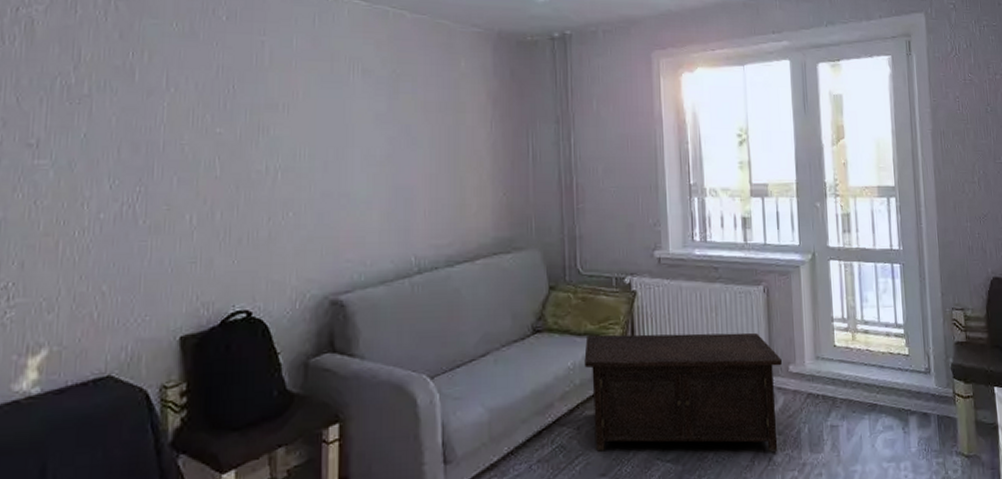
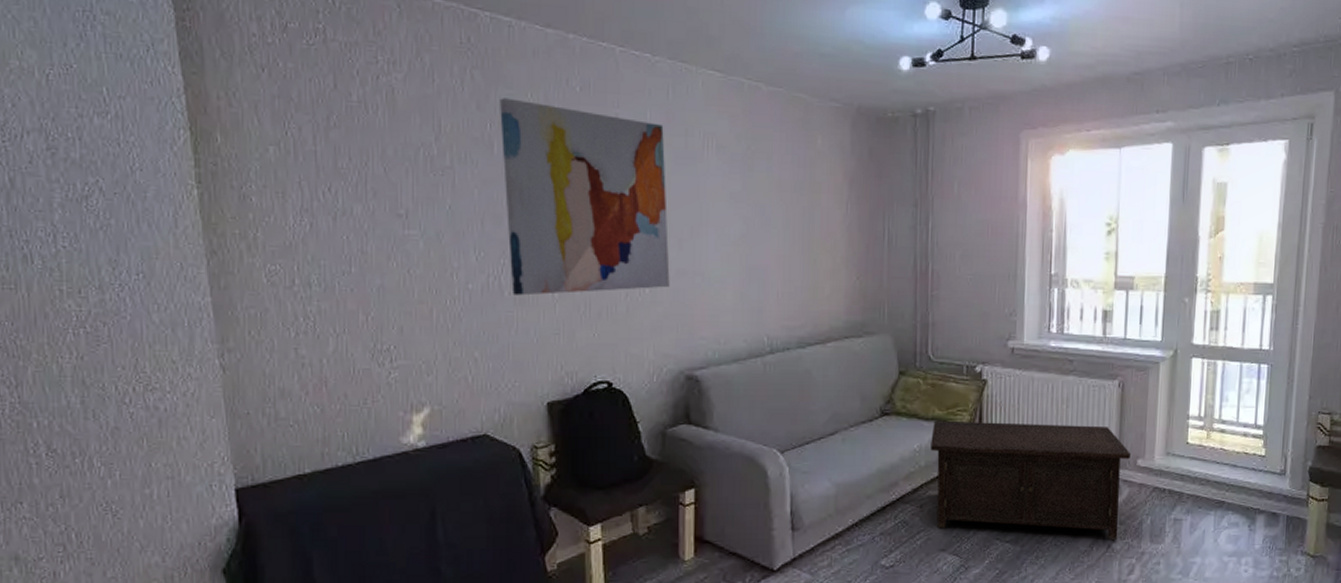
wall art: none [143,27,315,224] -> present [500,98,670,296]

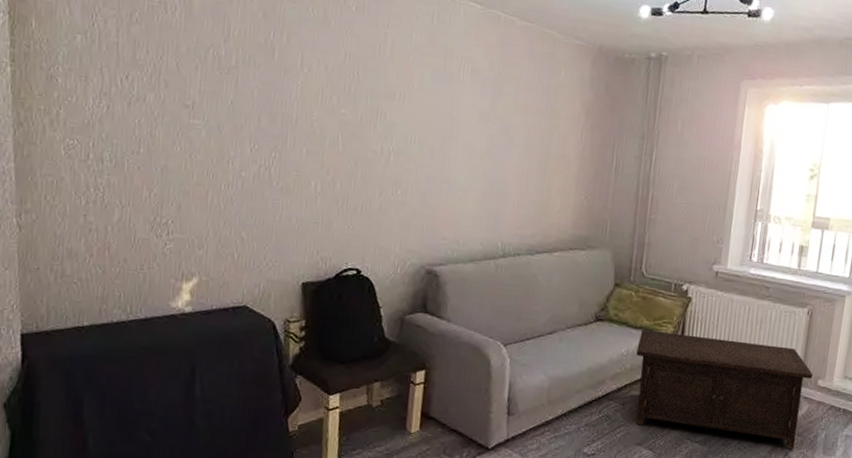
wall art: present [500,98,670,296] -> none [279,10,427,191]

